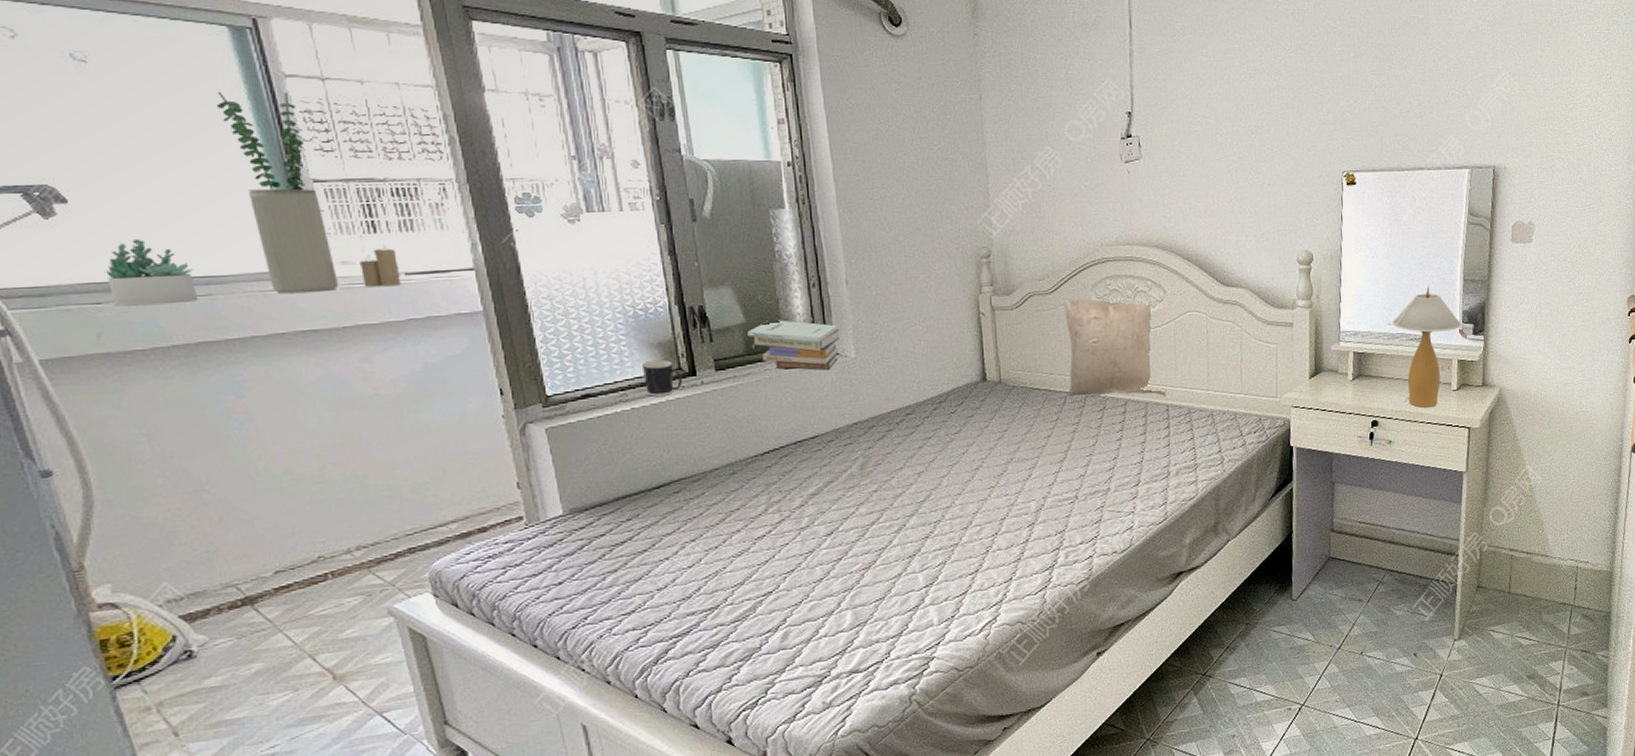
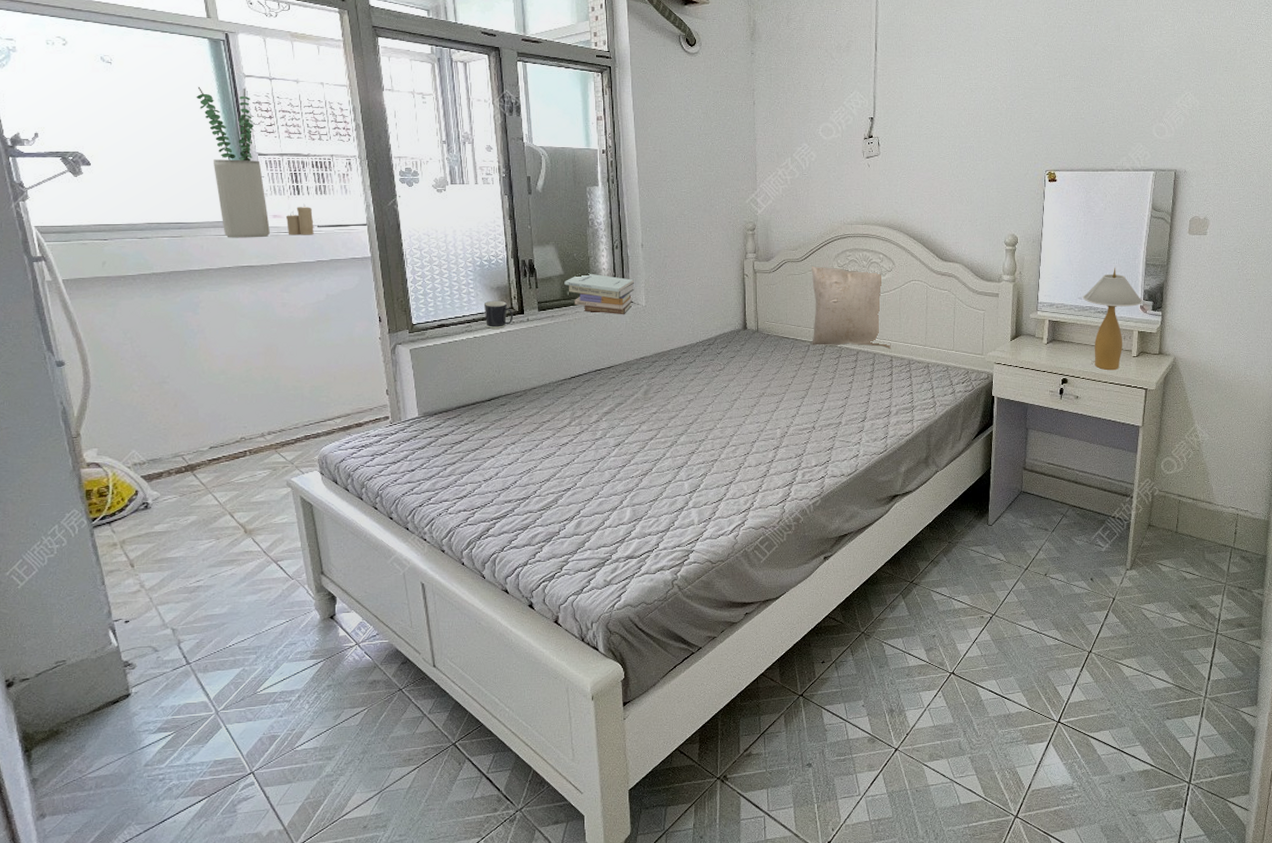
succulent plant: present [106,238,199,307] -> none [112,193,173,243]

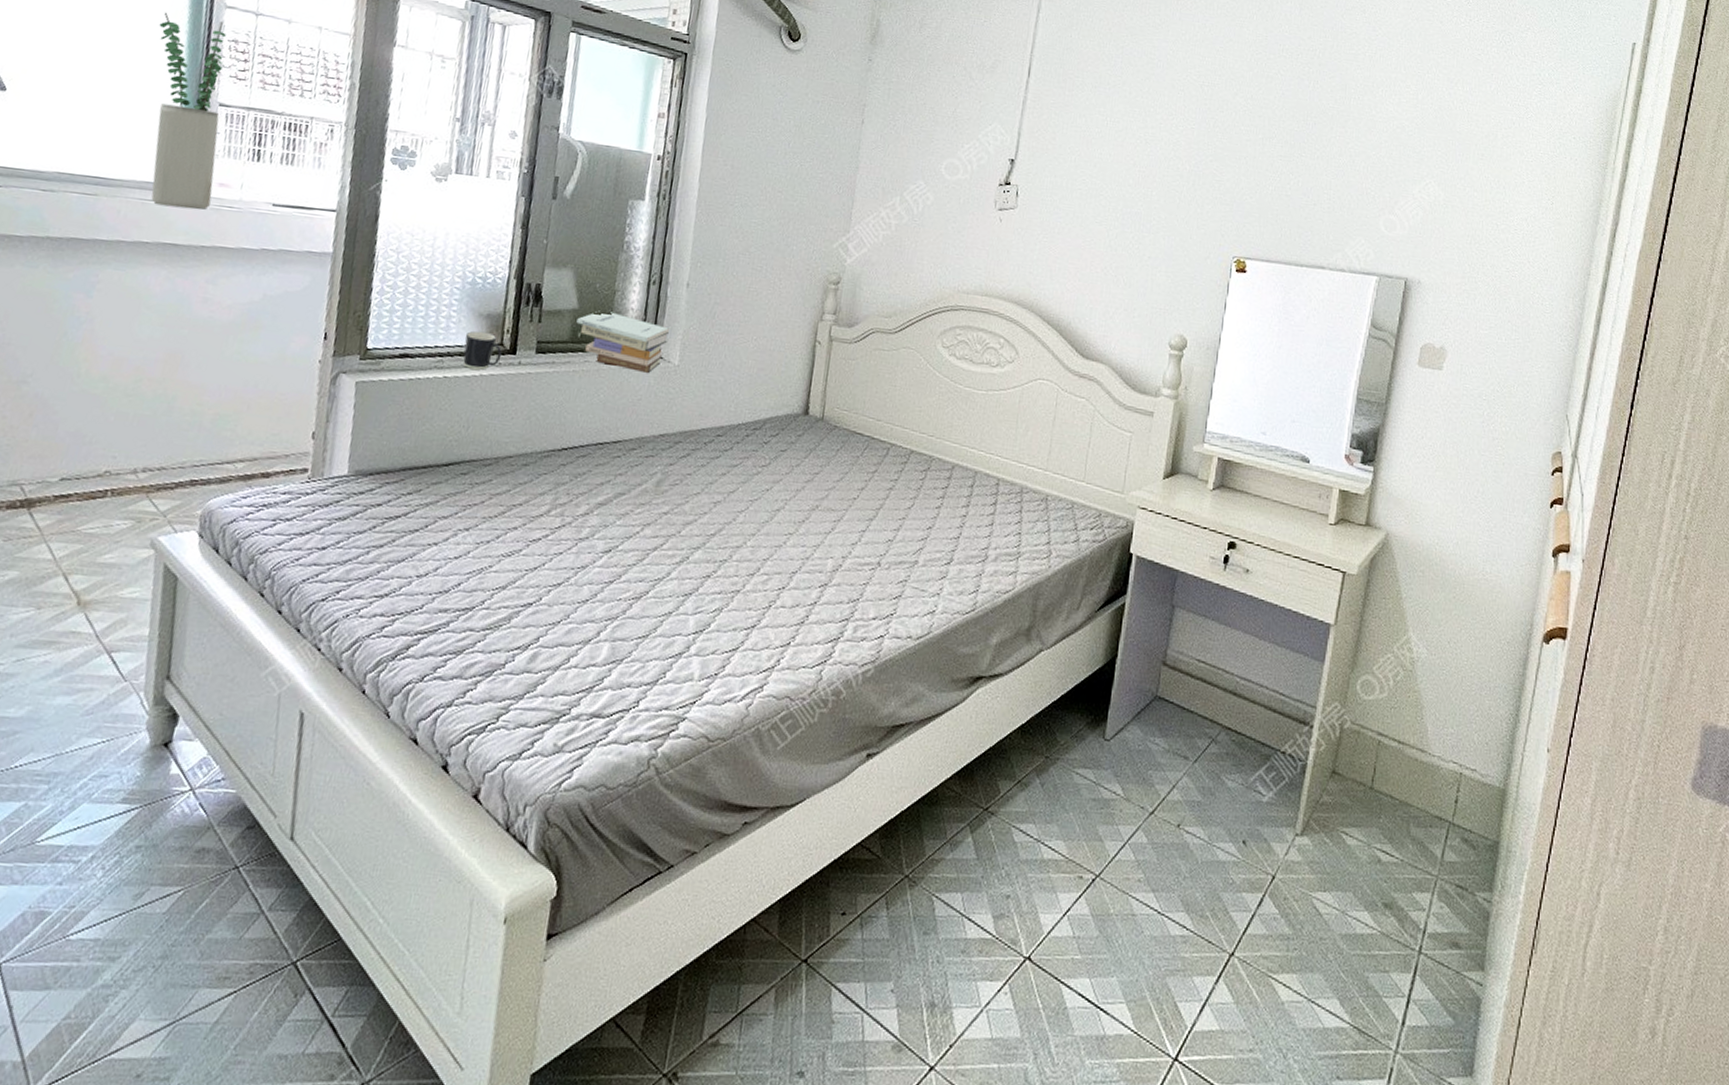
candle: present [285,203,314,235] -> none [232,173,271,215]
pillow: present [811,266,891,349] -> none [891,342,1000,468]
table lamp: present [1082,267,1143,370] -> none [1266,397,1350,539]

